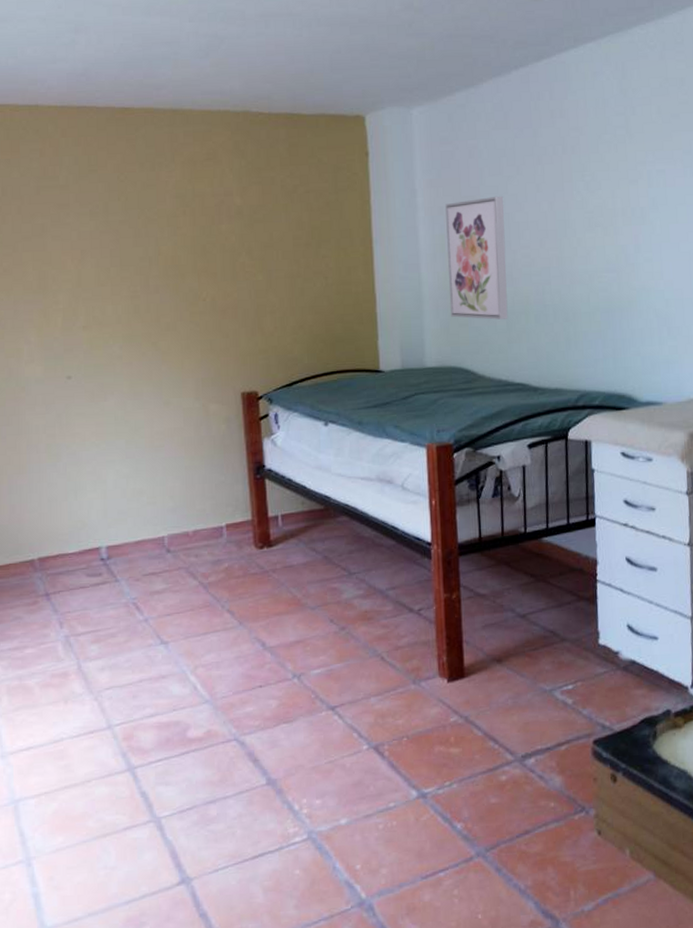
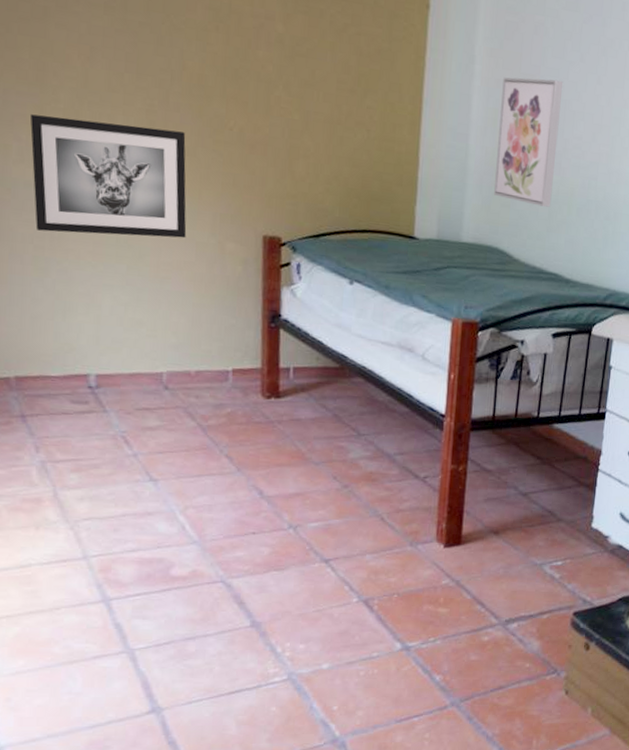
wall art: none [36,310,174,420] -> present [29,114,187,239]

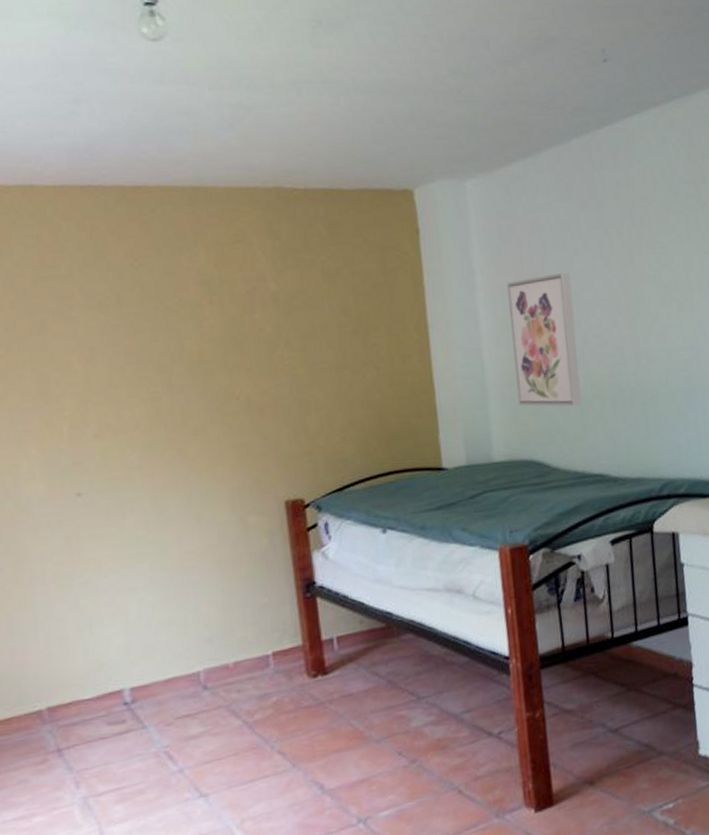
wall art: present [29,114,187,239] -> none [37,412,206,546]

